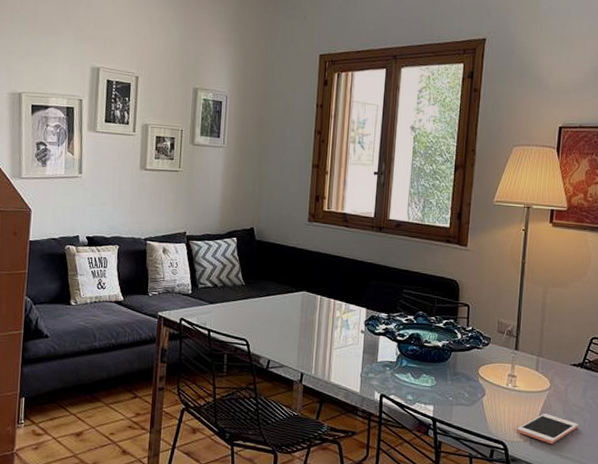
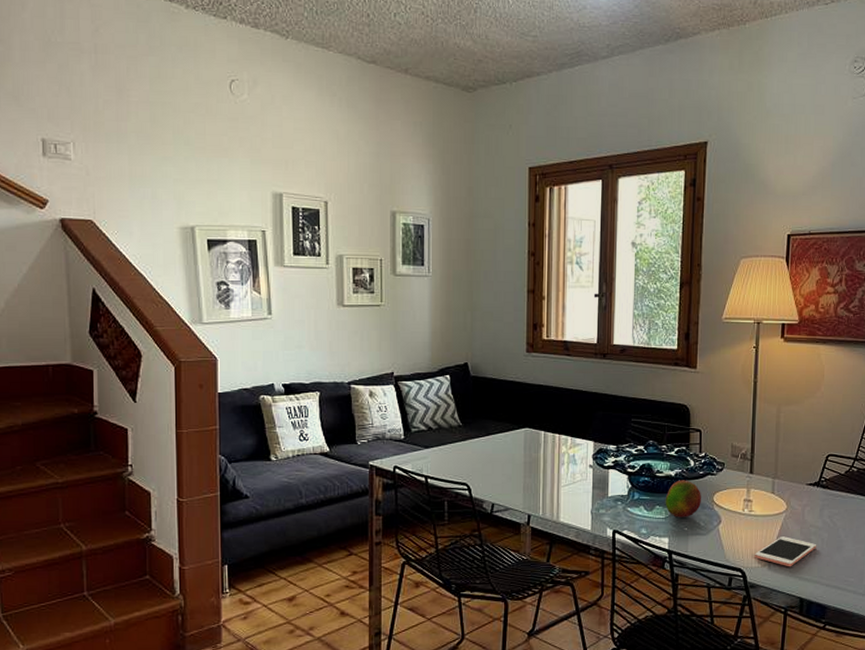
fruit: none [431,351,467,388] -> present [665,480,701,518]

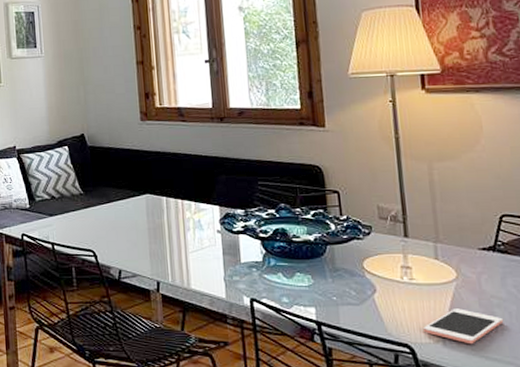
fruit: present [665,480,701,518] -> none [306,245,349,286]

